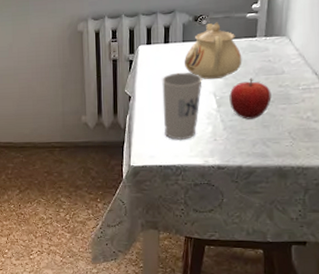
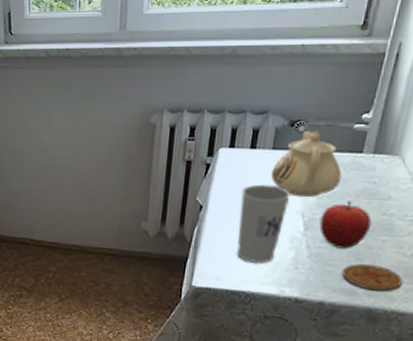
coaster: none [253,129,303,152] -> present [342,263,402,292]

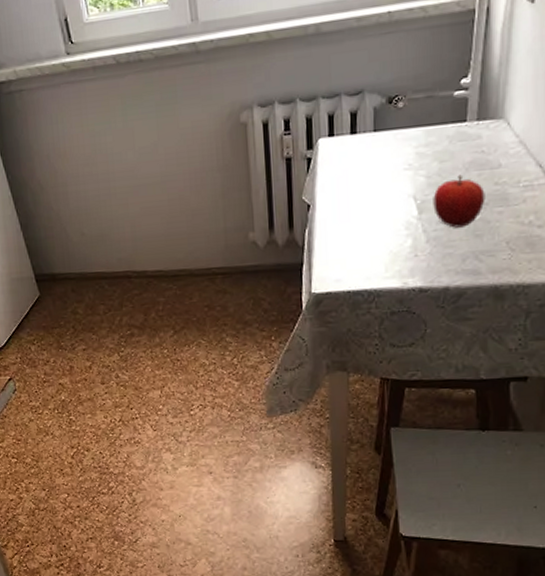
cup: present [237,184,291,264] -> none [348,170,399,259]
teapot: present [271,130,342,197] -> none [376,103,449,179]
coaster: present [342,263,402,292] -> none [463,239,524,267]

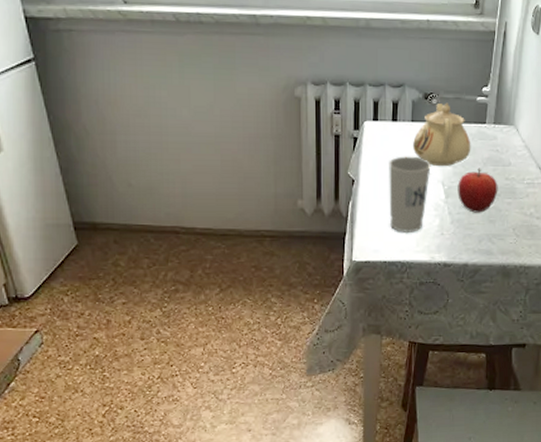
cup: none [348,170,399,259] -> present [389,156,431,234]
teapot: none [376,103,449,179] -> present [413,102,471,166]

